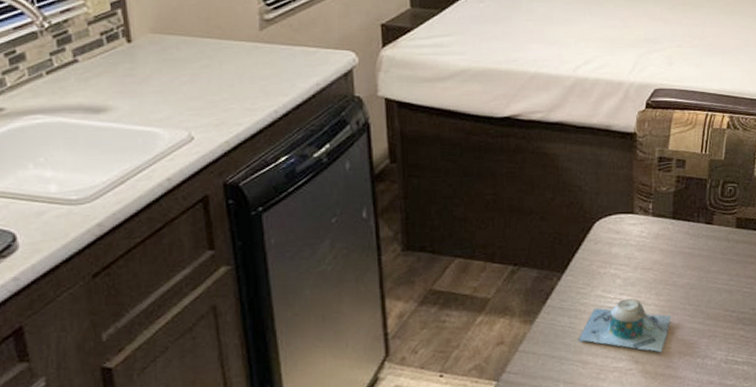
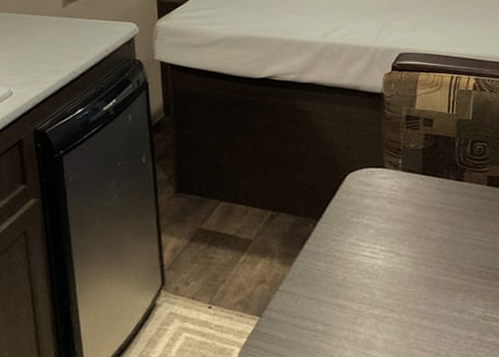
mug: present [578,299,672,353] -> none [334,249,426,303]

